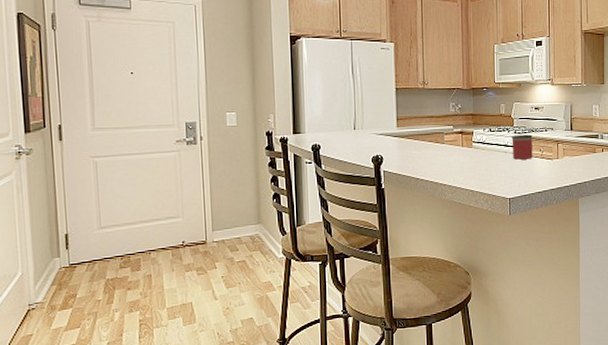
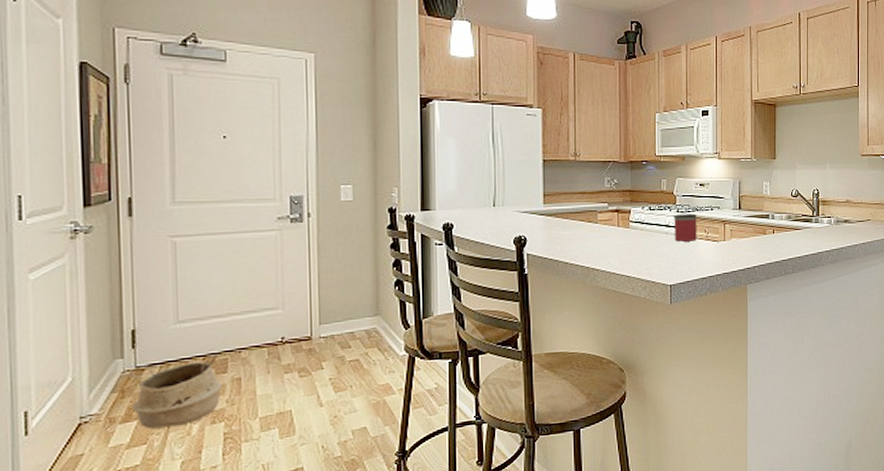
woven basket: none [63,255,137,315] -> present [127,354,222,429]

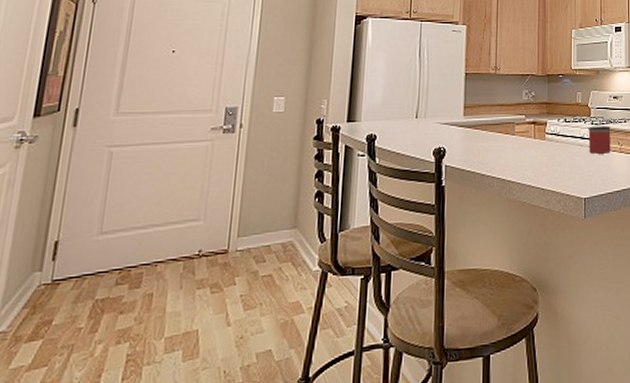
woven basket: present [127,354,222,429] -> none [40,268,135,349]

